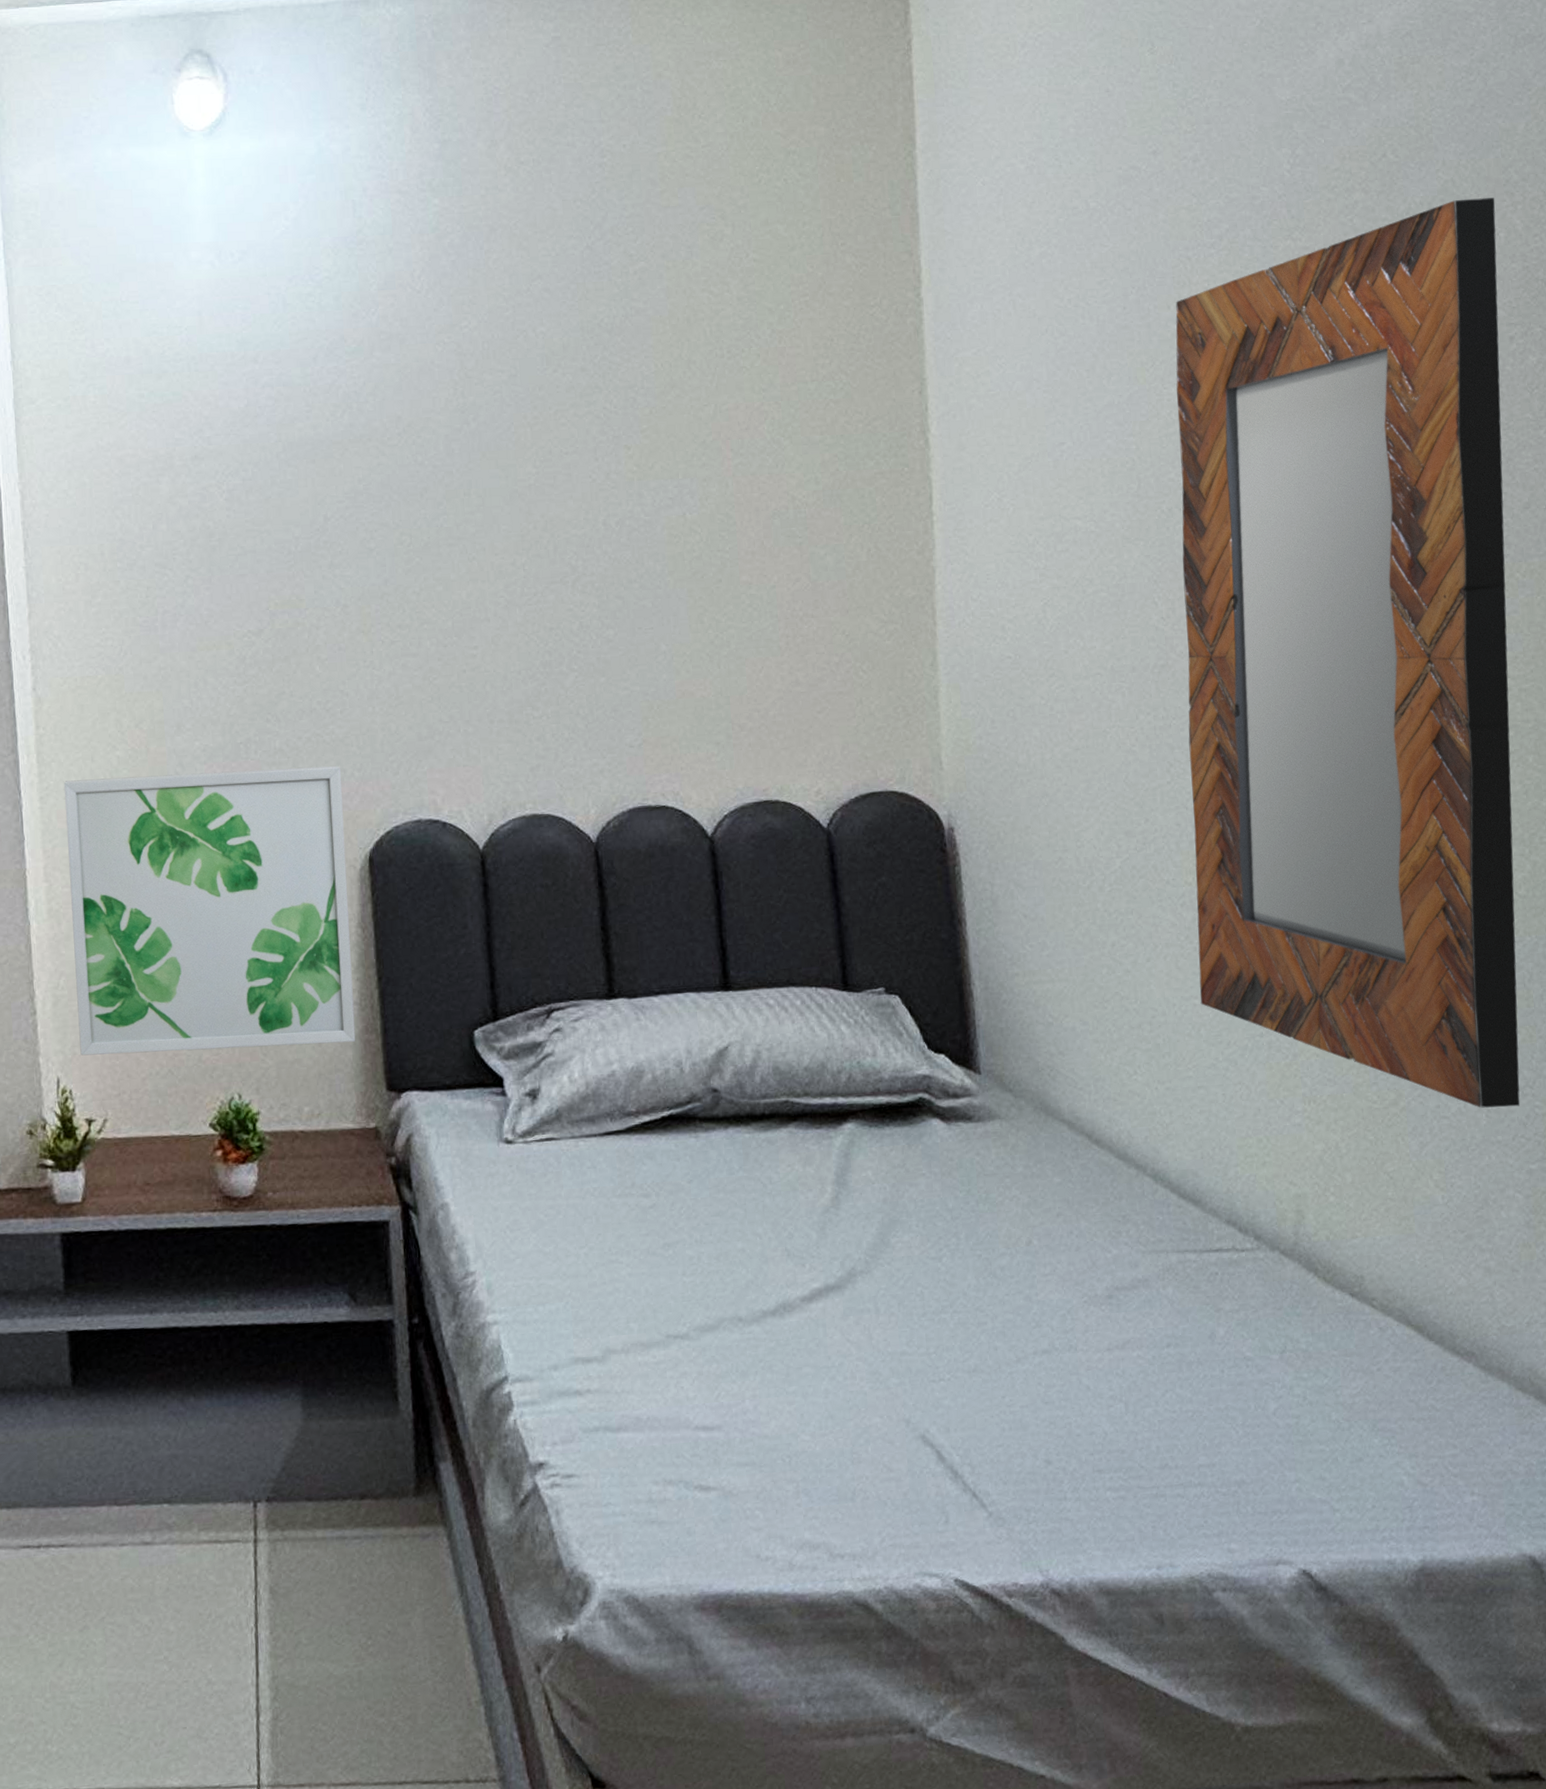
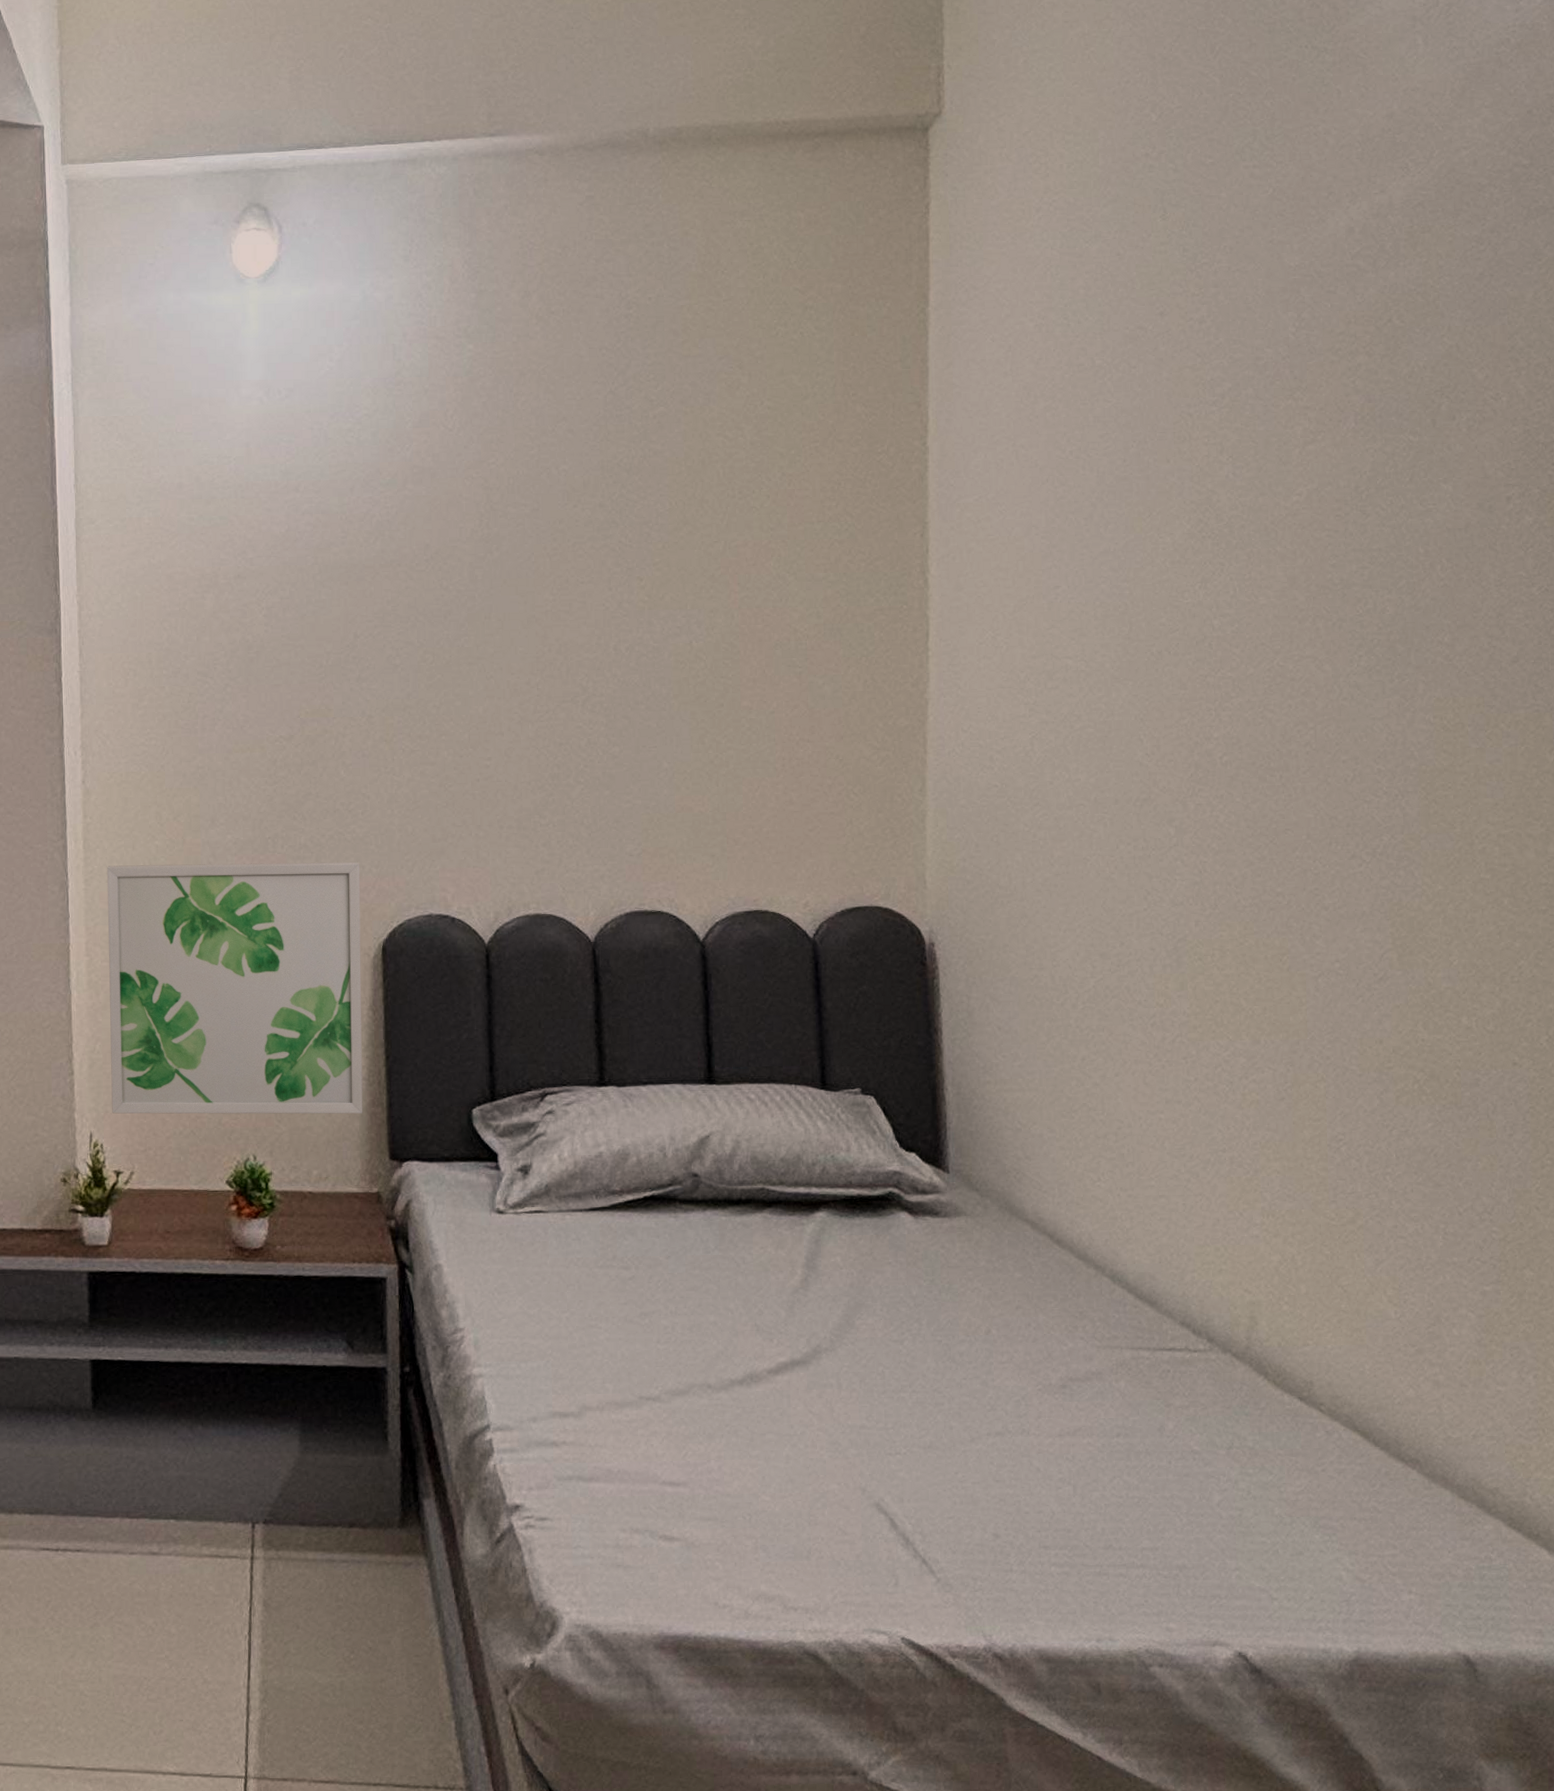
home mirror: present [1176,198,1520,1108] -> none [1165,363,1499,1231]

